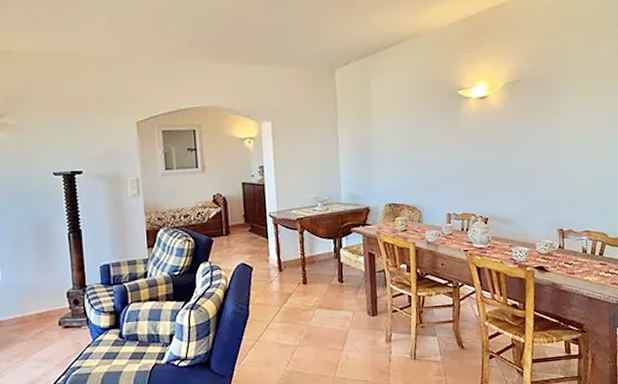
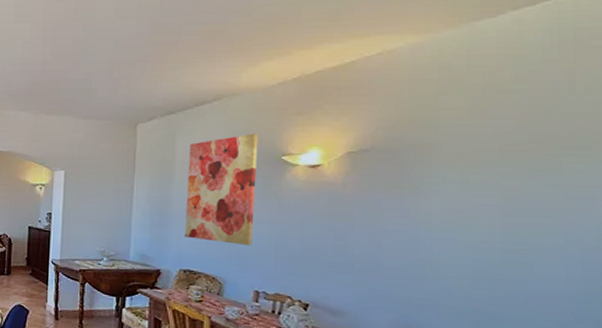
wall art: none [382,71,442,175] -> present [185,133,258,246]

